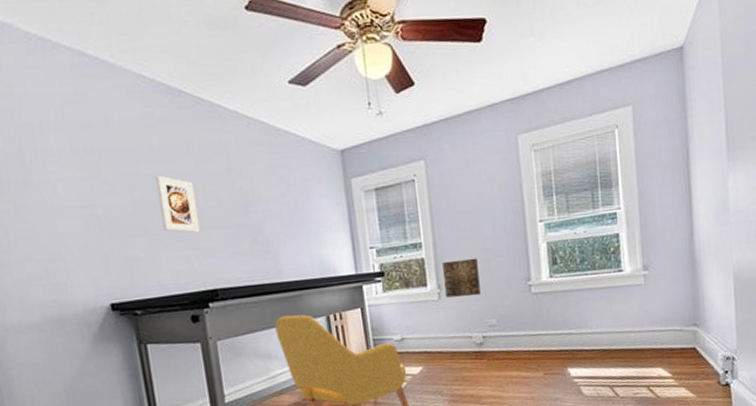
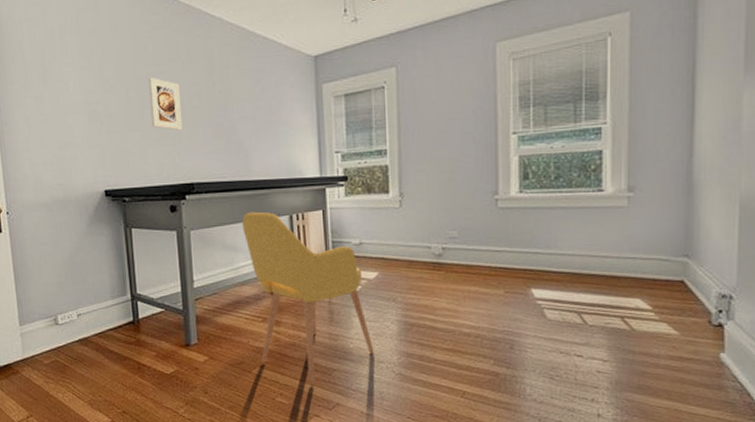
wall art: present [442,258,481,298] -> none [406,168,443,207]

